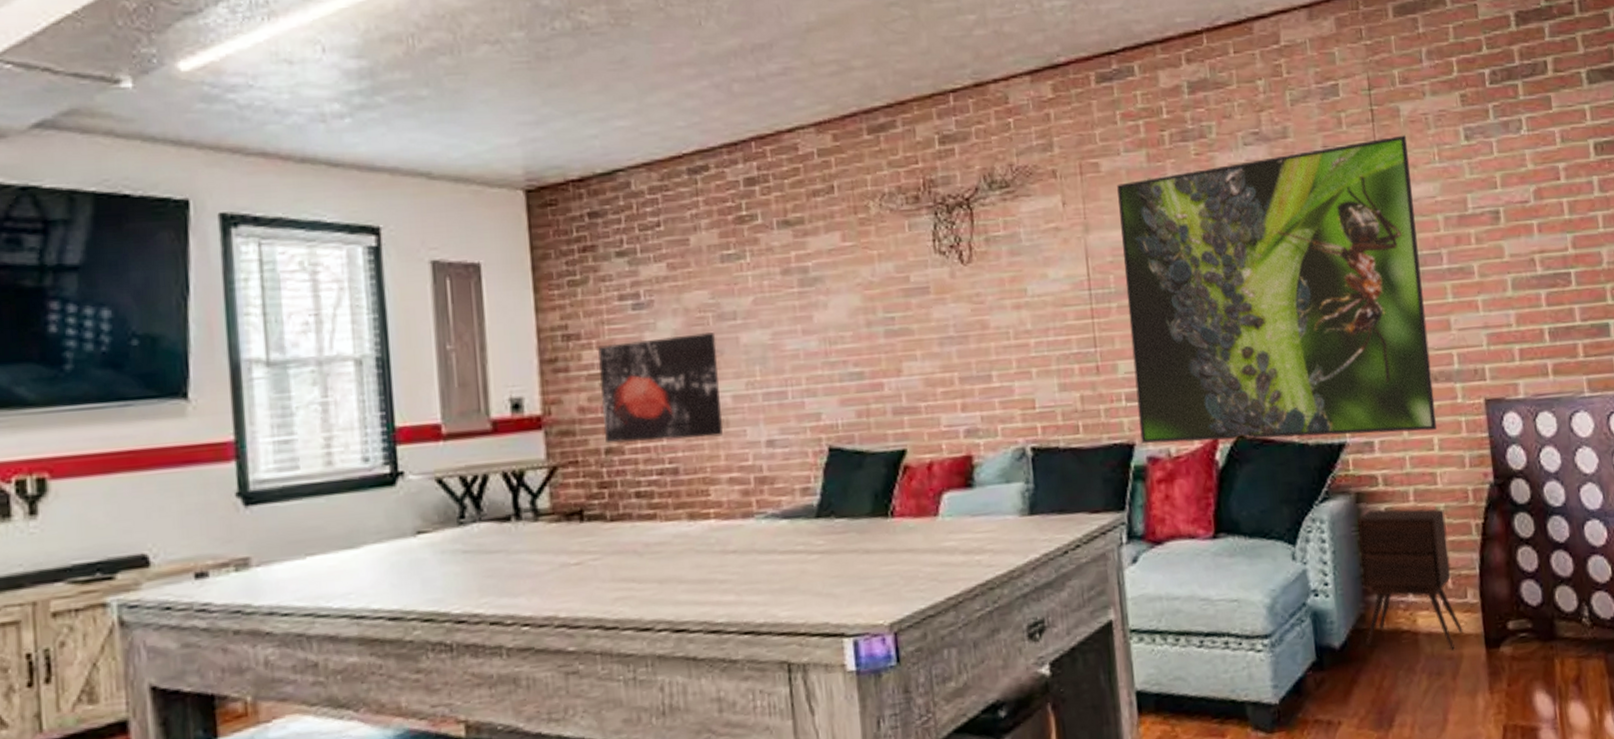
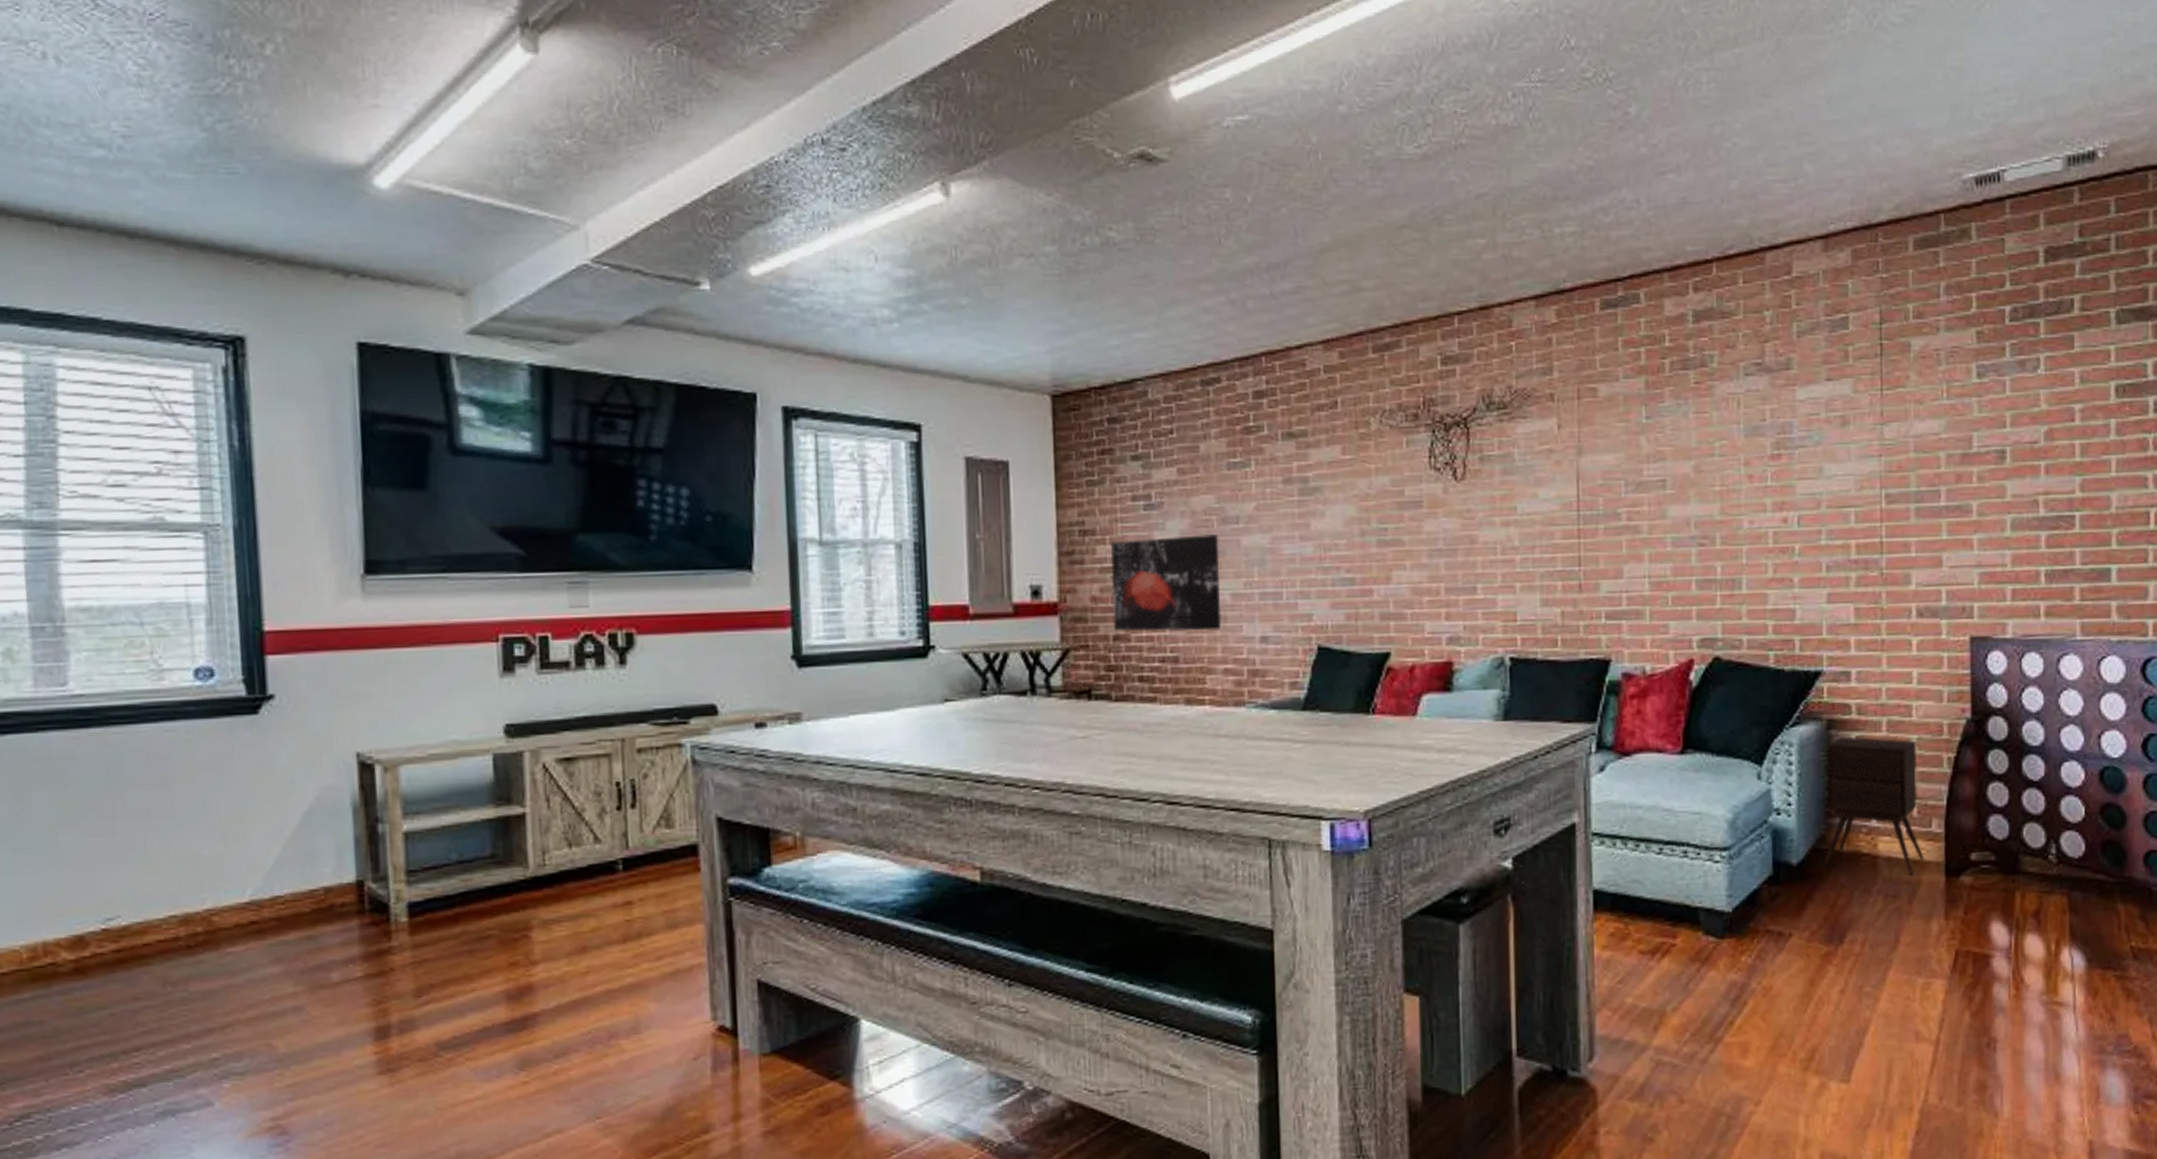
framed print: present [1117,135,1438,444] -> none [1613,370,1918,665]

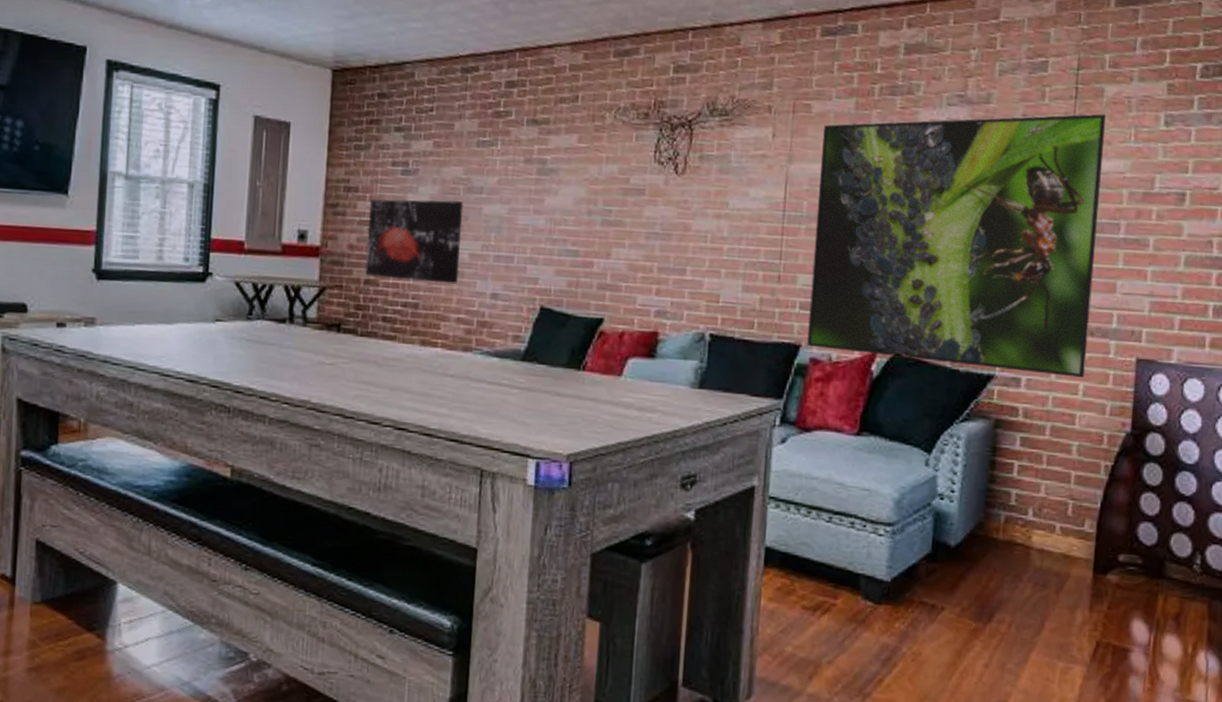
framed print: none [1613,370,1918,665] -> present [807,114,1107,378]
side table: present [1824,736,1924,876] -> none [980,436,1077,568]

